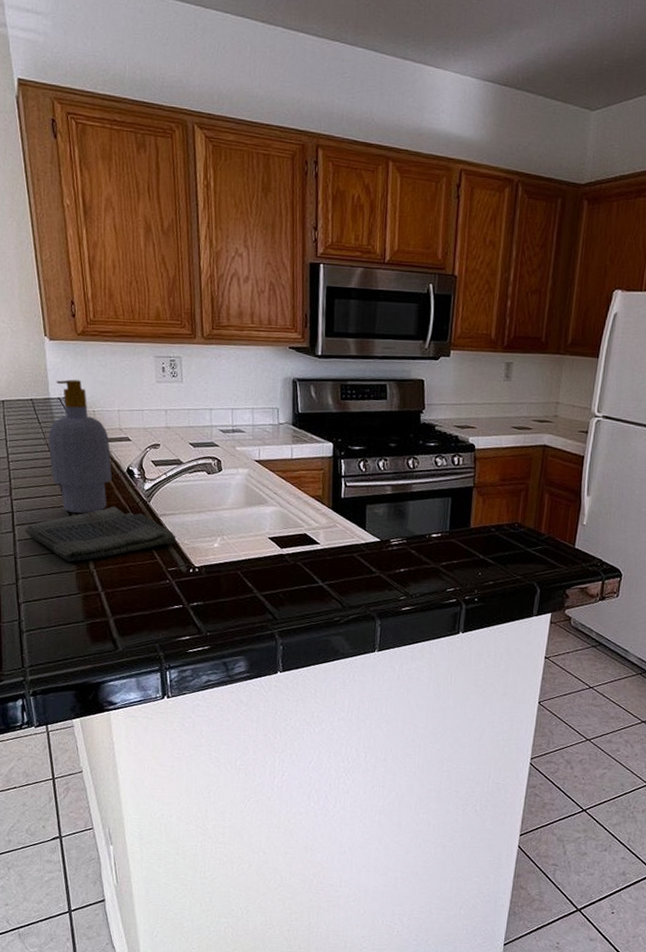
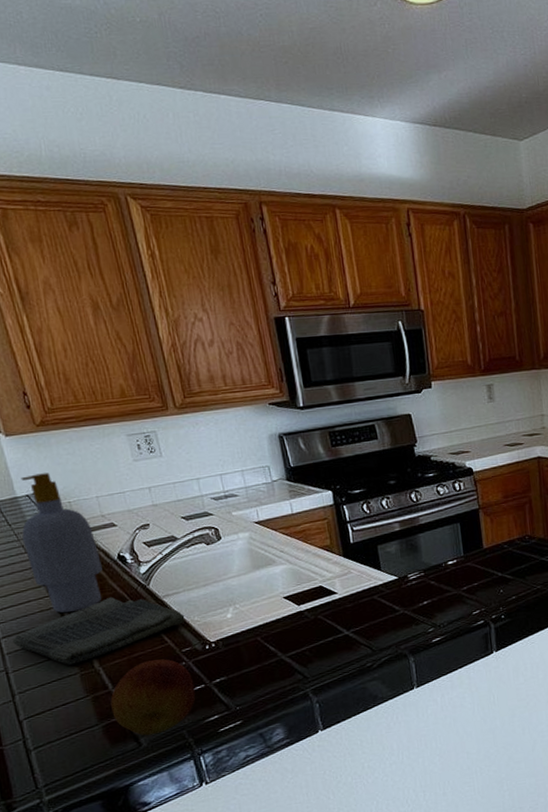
fruit: none [98,572,173,642] -> present [110,659,196,736]

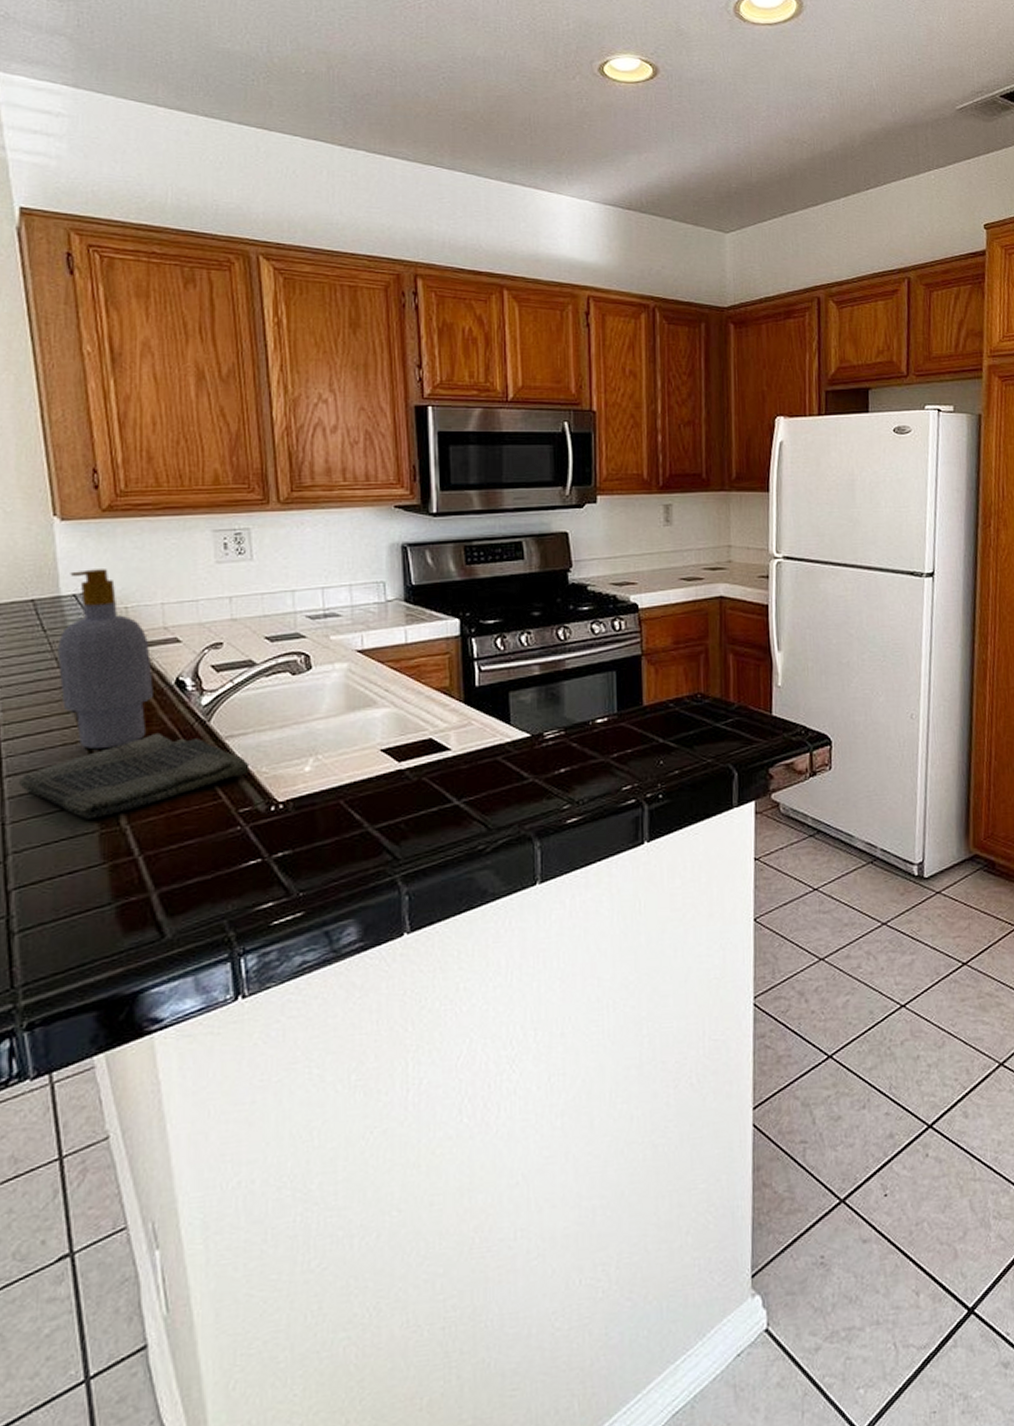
fruit: present [110,659,196,736] -> none [133,820,248,924]

